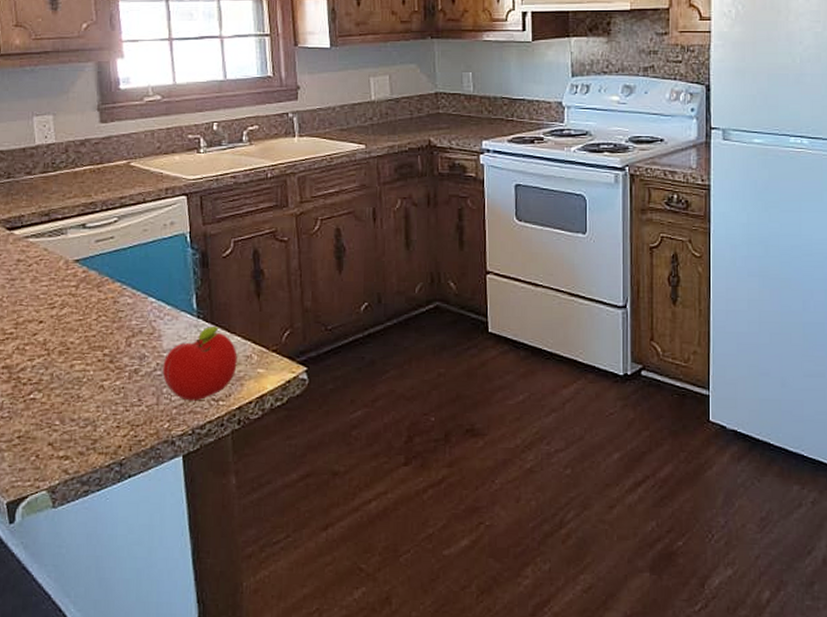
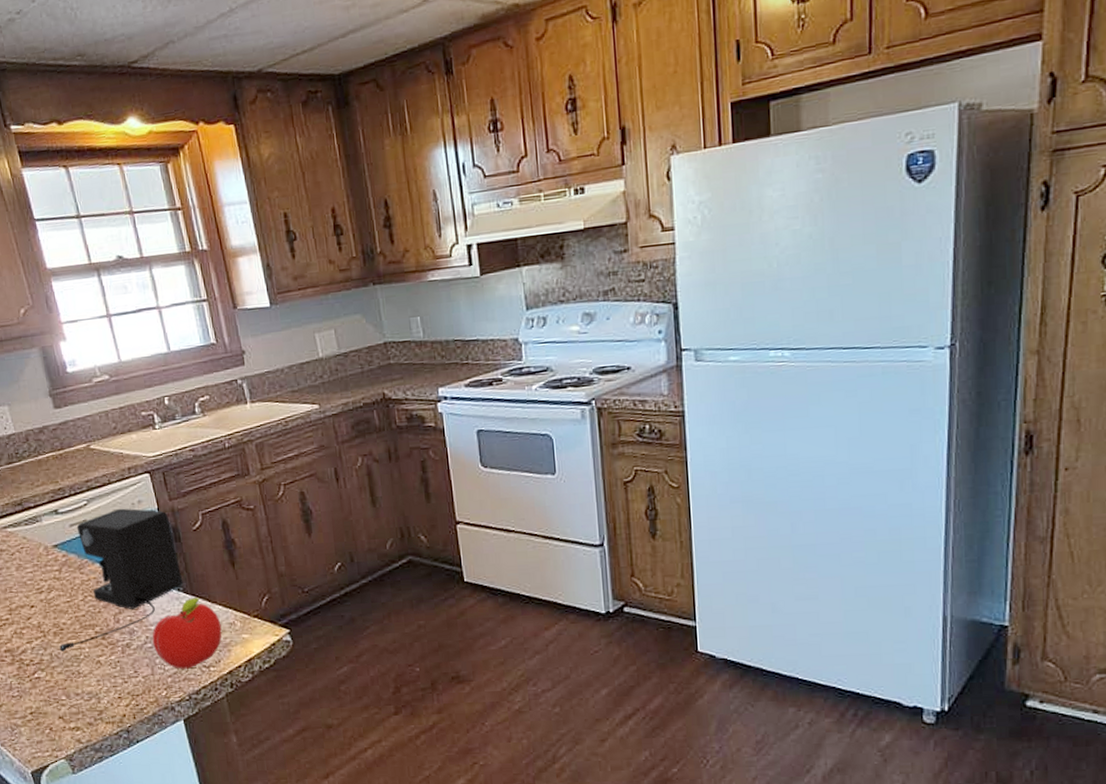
coffee maker: none [62,228,205,374] -> present [60,508,183,653]

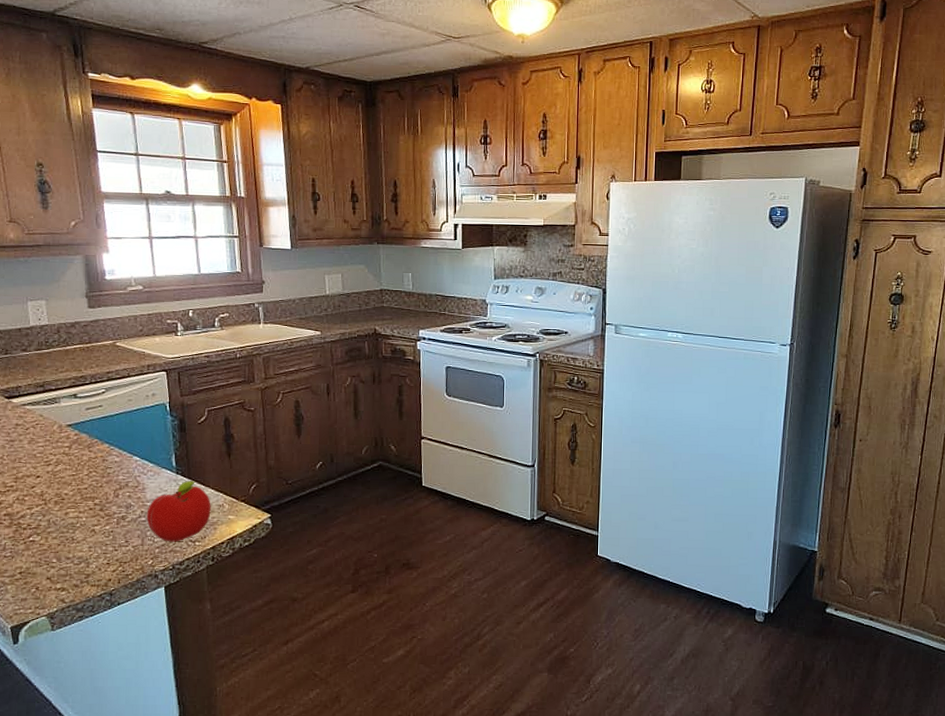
coffee maker: present [60,508,183,653] -> none [58,398,183,520]

